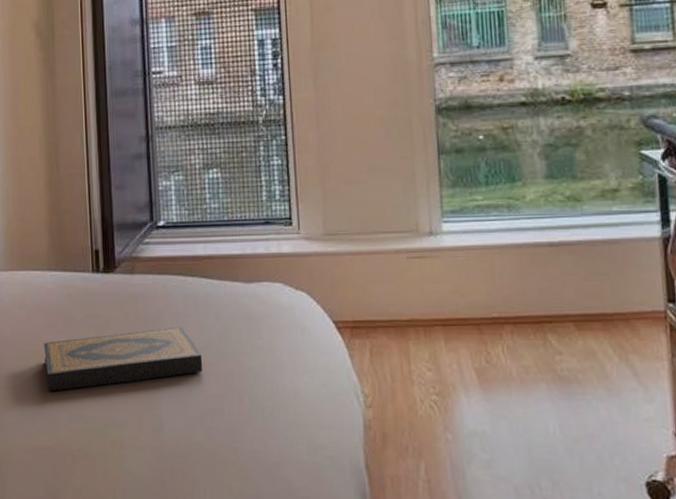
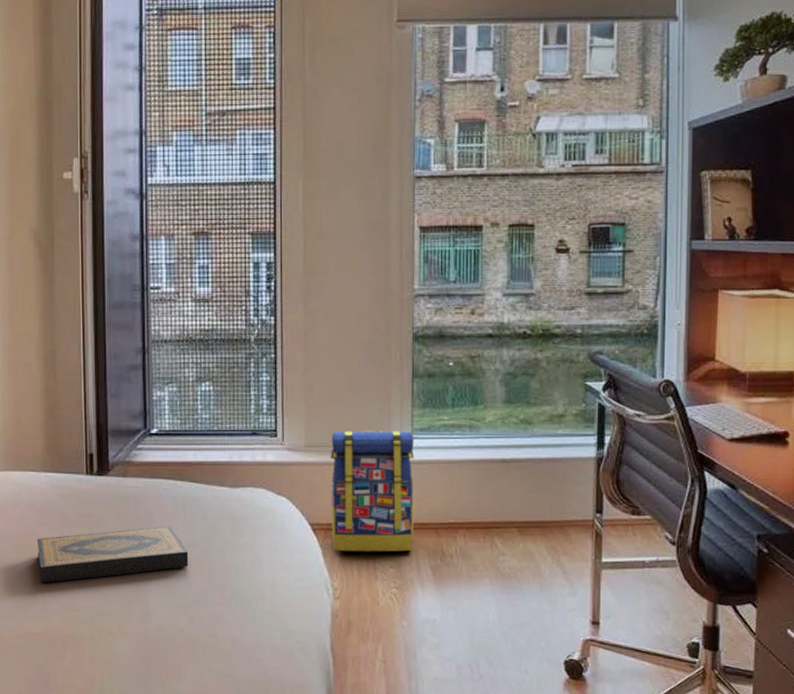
backpack: none [351,214,453,353] -> present [330,430,415,552]

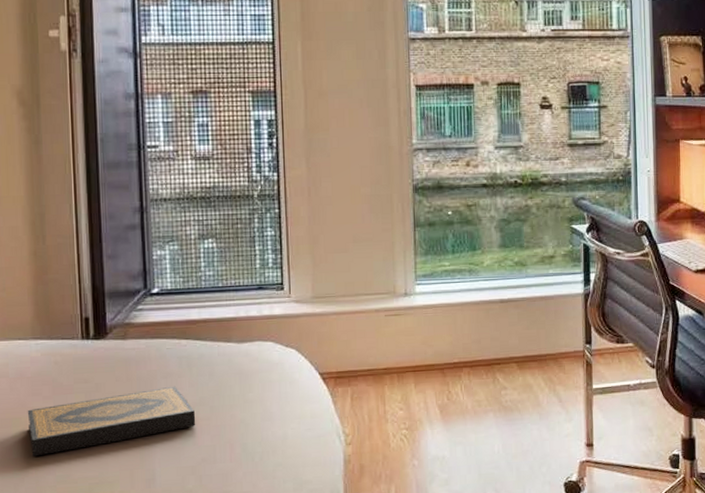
backpack: present [330,430,415,552] -> none [337,278,421,398]

